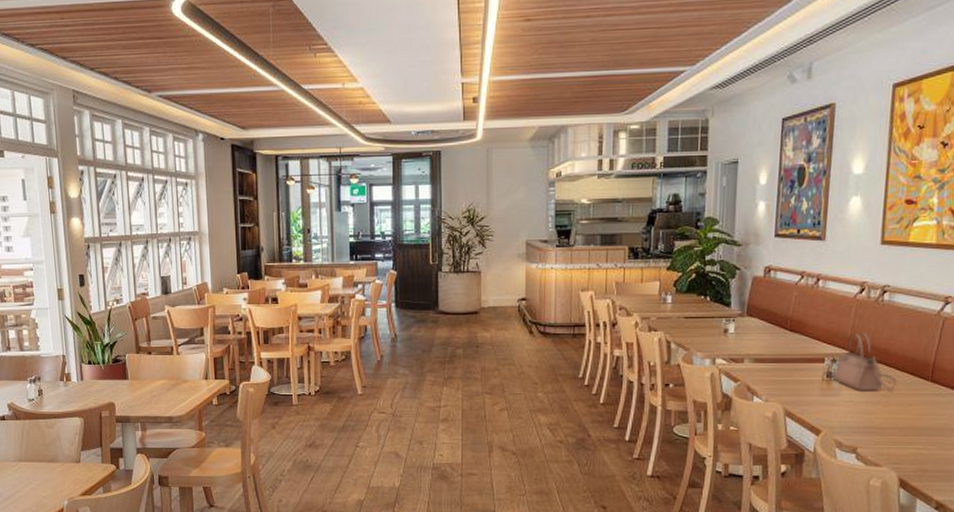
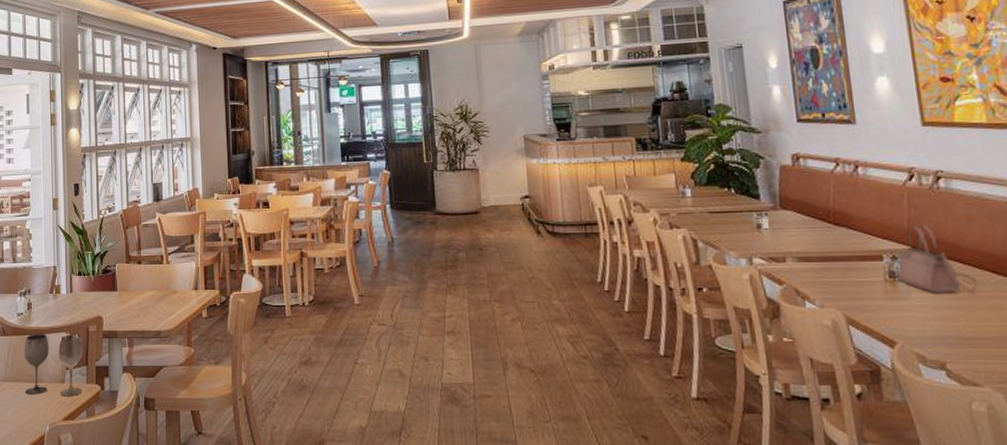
wineglass: none [37,418,98,475] -> present [24,334,84,397]

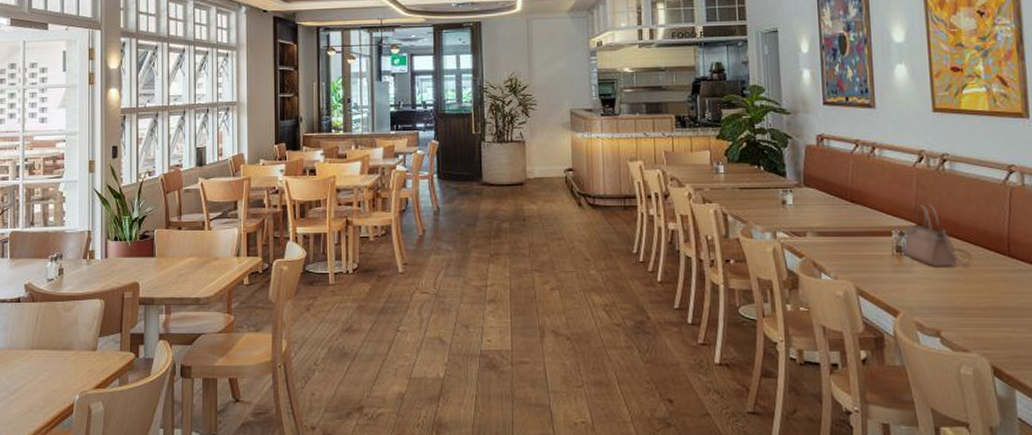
wineglass: present [24,334,84,397] -> none [54,300,118,365]

